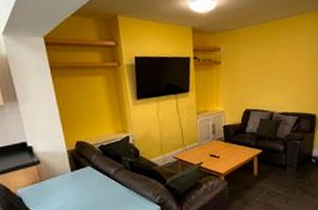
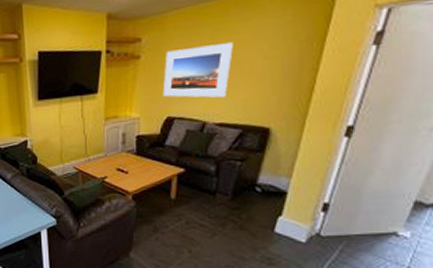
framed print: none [239,52,286,94] -> present [162,41,233,98]

